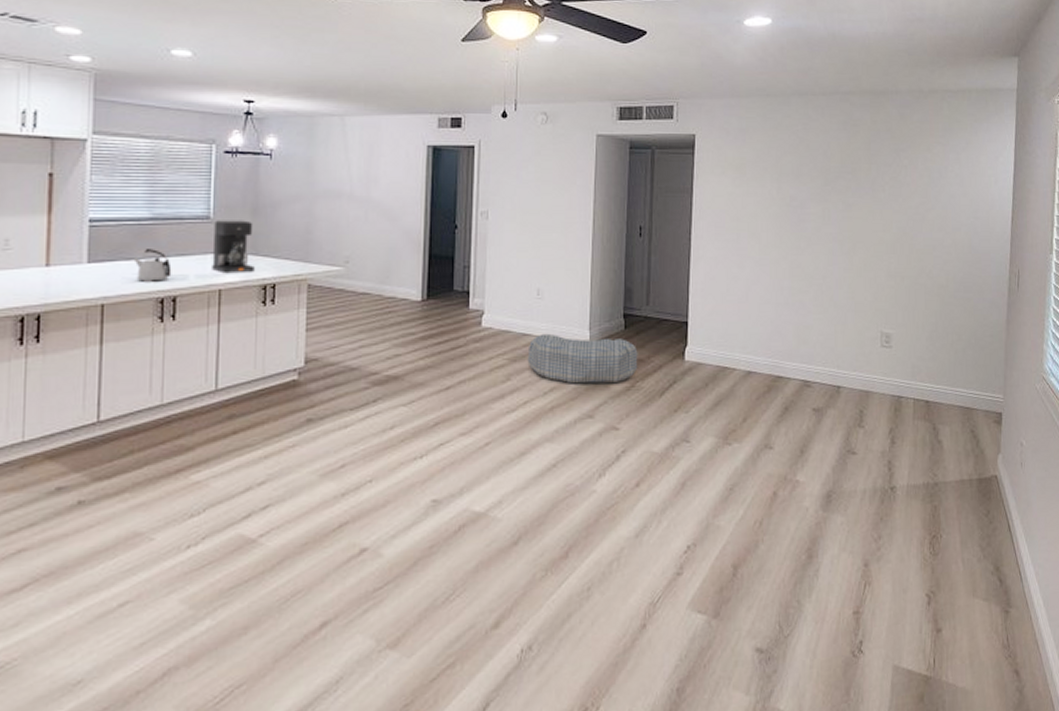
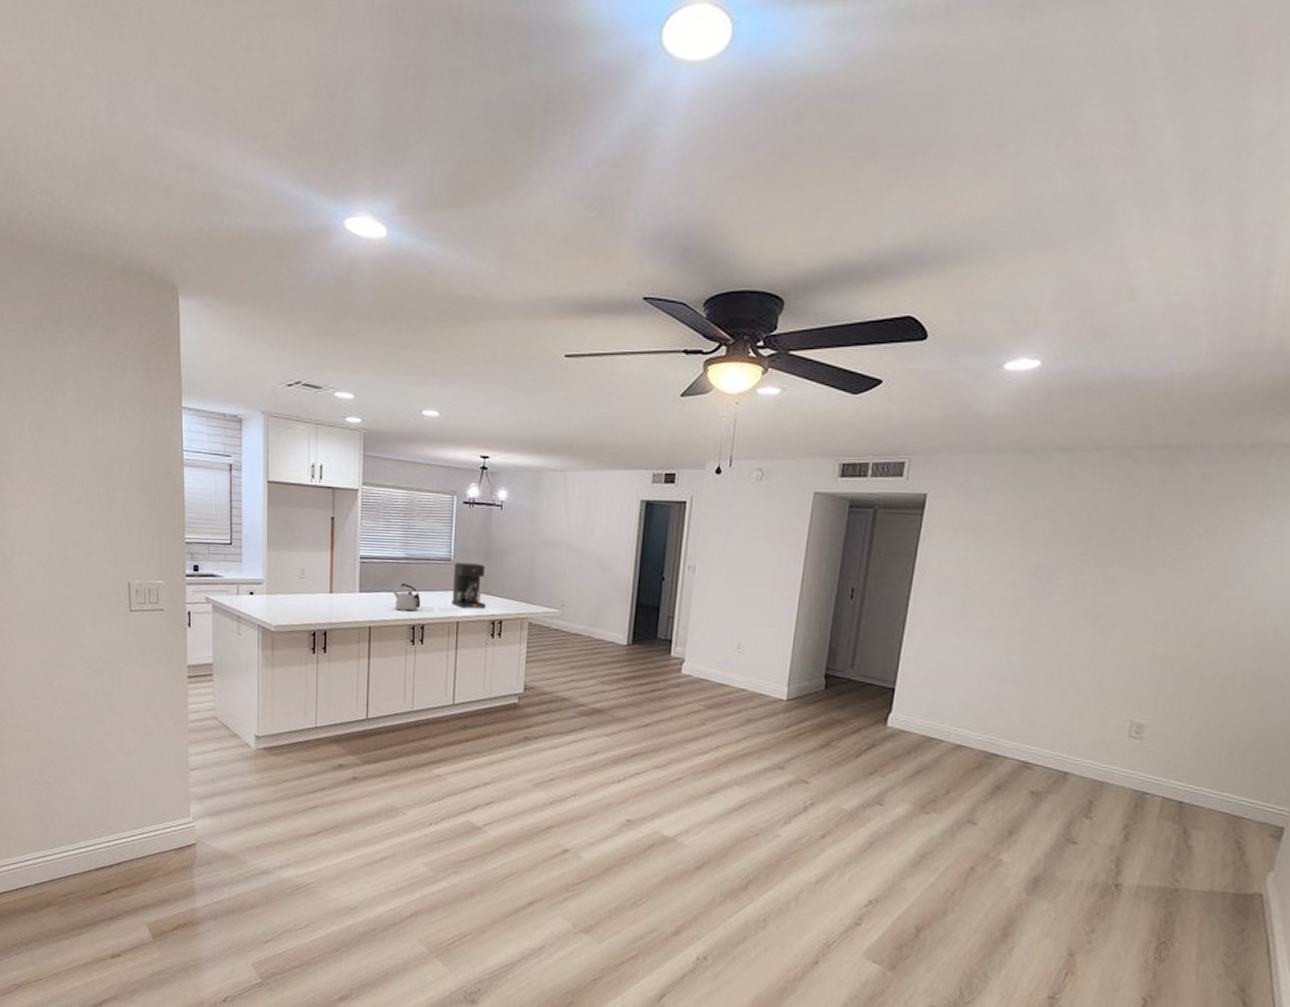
dog bed: present [527,333,638,384] -> none [723,685,837,740]

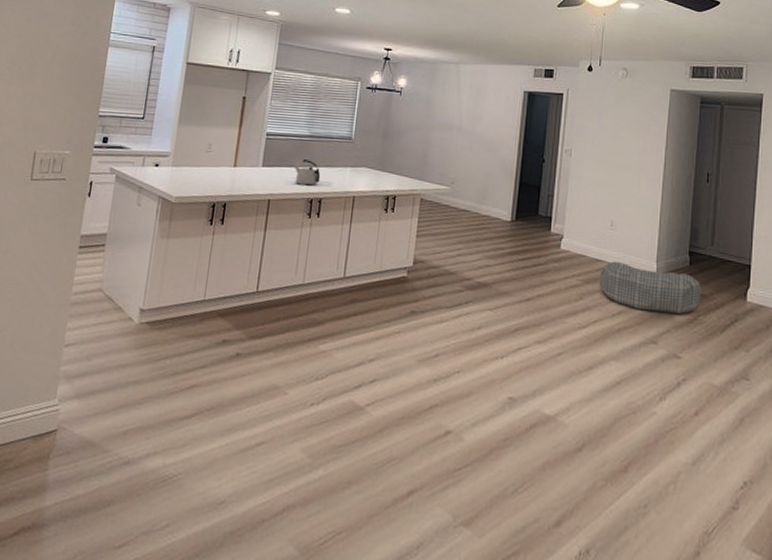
coffee maker: present [452,562,486,610] -> none [349,141,383,186]
dog bed: none [723,685,837,740] -> present [599,261,702,315]

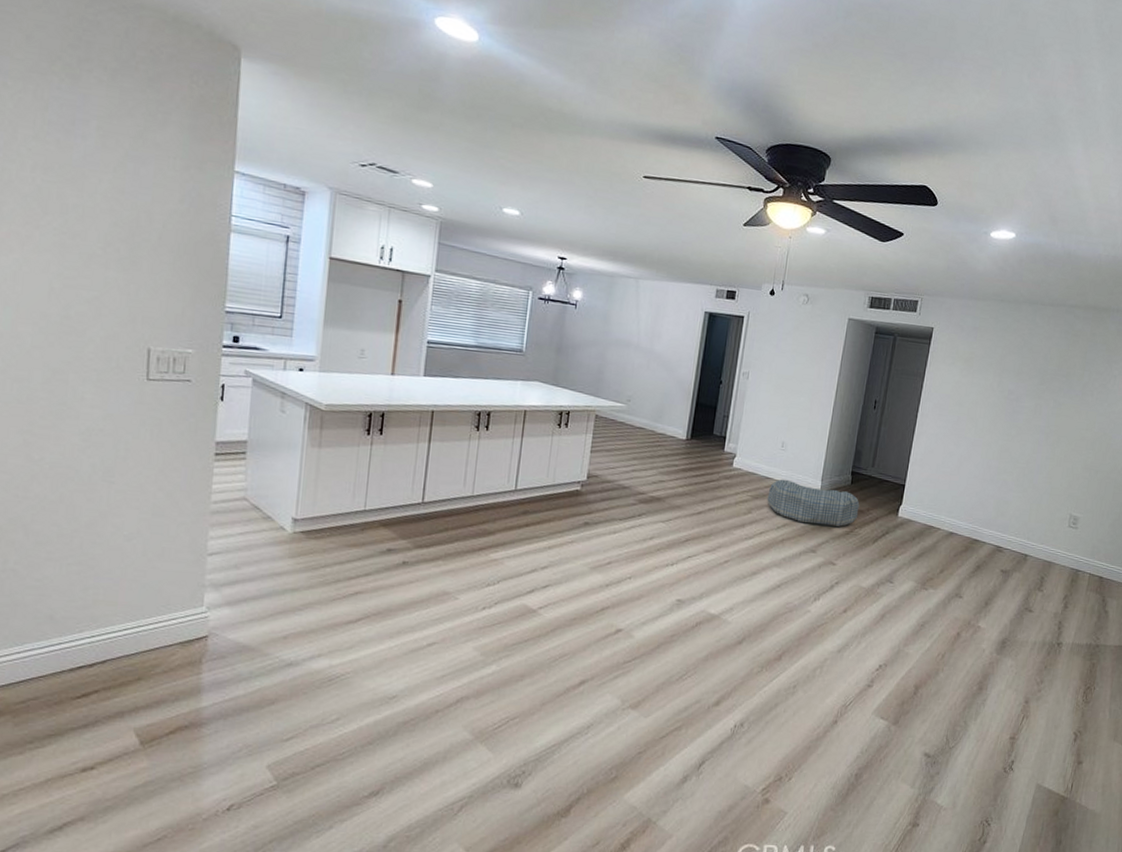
kettle: present [294,159,321,186] -> none [459,370,489,398]

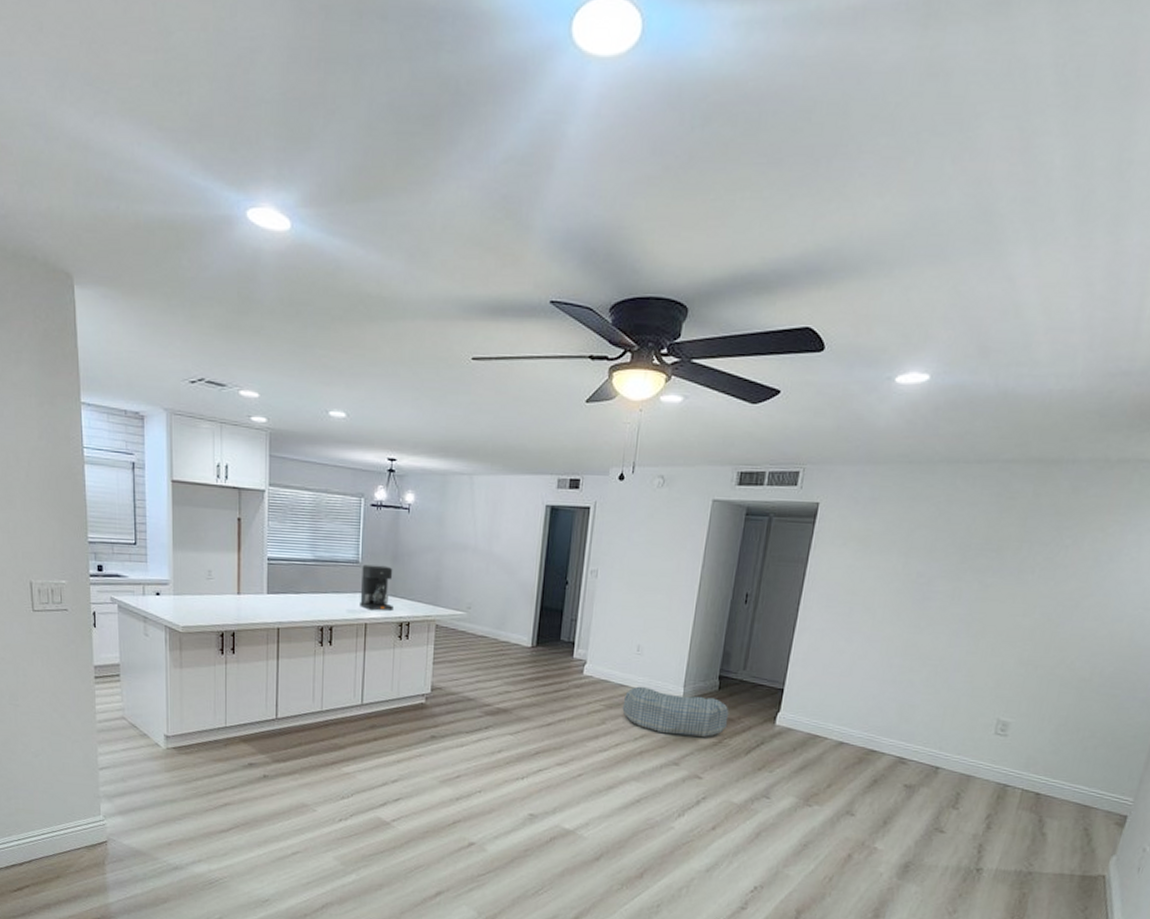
coffee maker: none [520,354,557,400] -> present [360,564,393,612]

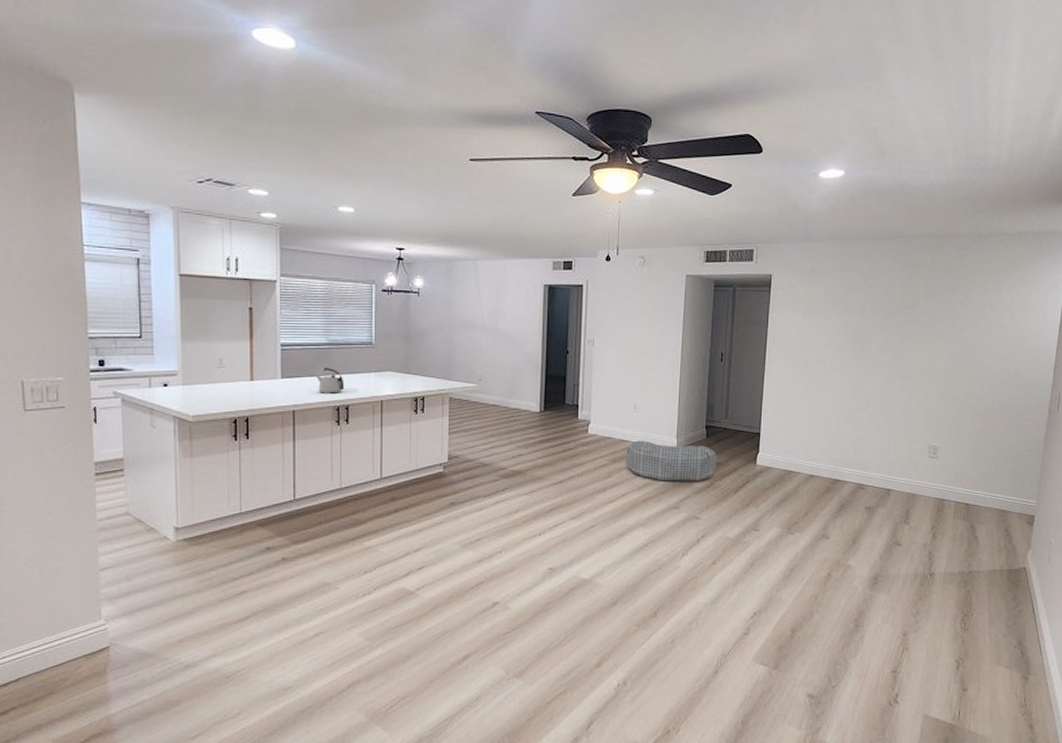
kettle: none [300,585,329,613] -> present [315,368,345,394]
coffee maker: present [360,564,393,612] -> none [375,345,408,388]

